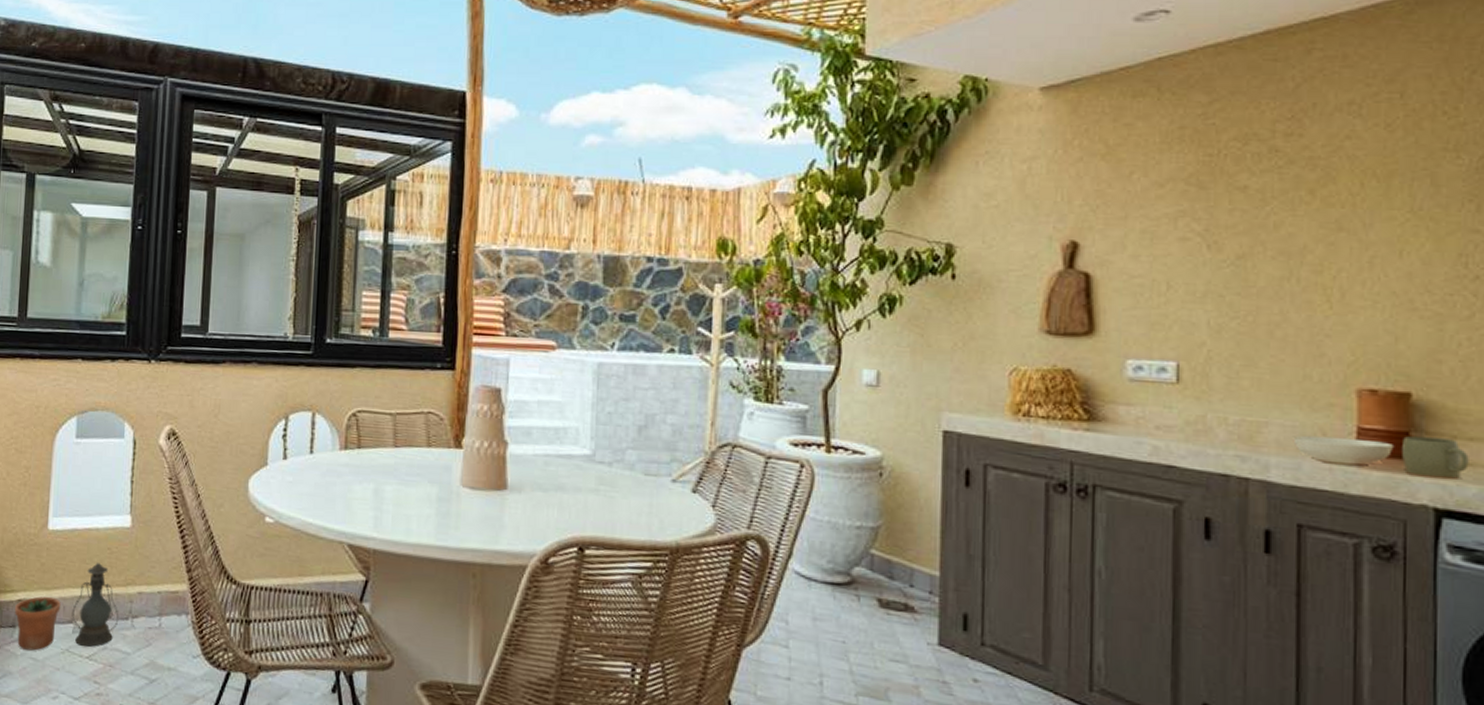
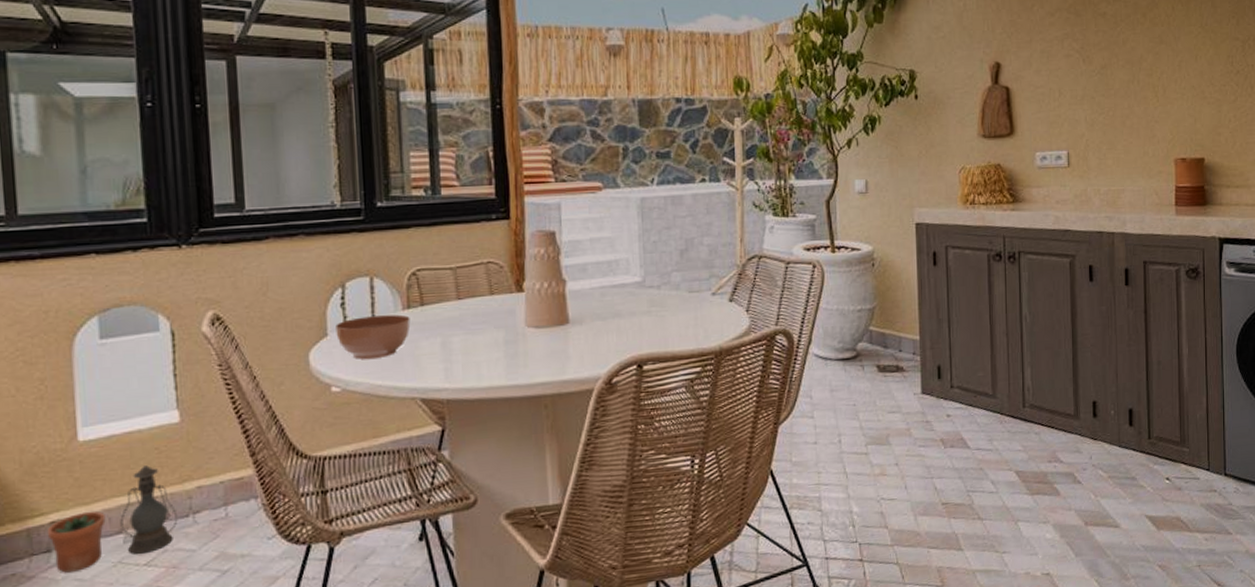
bowl: none [275,451,346,496] -> present [335,314,411,359]
bowl: present [1291,435,1395,467] -> none [1138,194,1196,216]
mug: present [1400,436,1469,481] -> none [1200,188,1236,218]

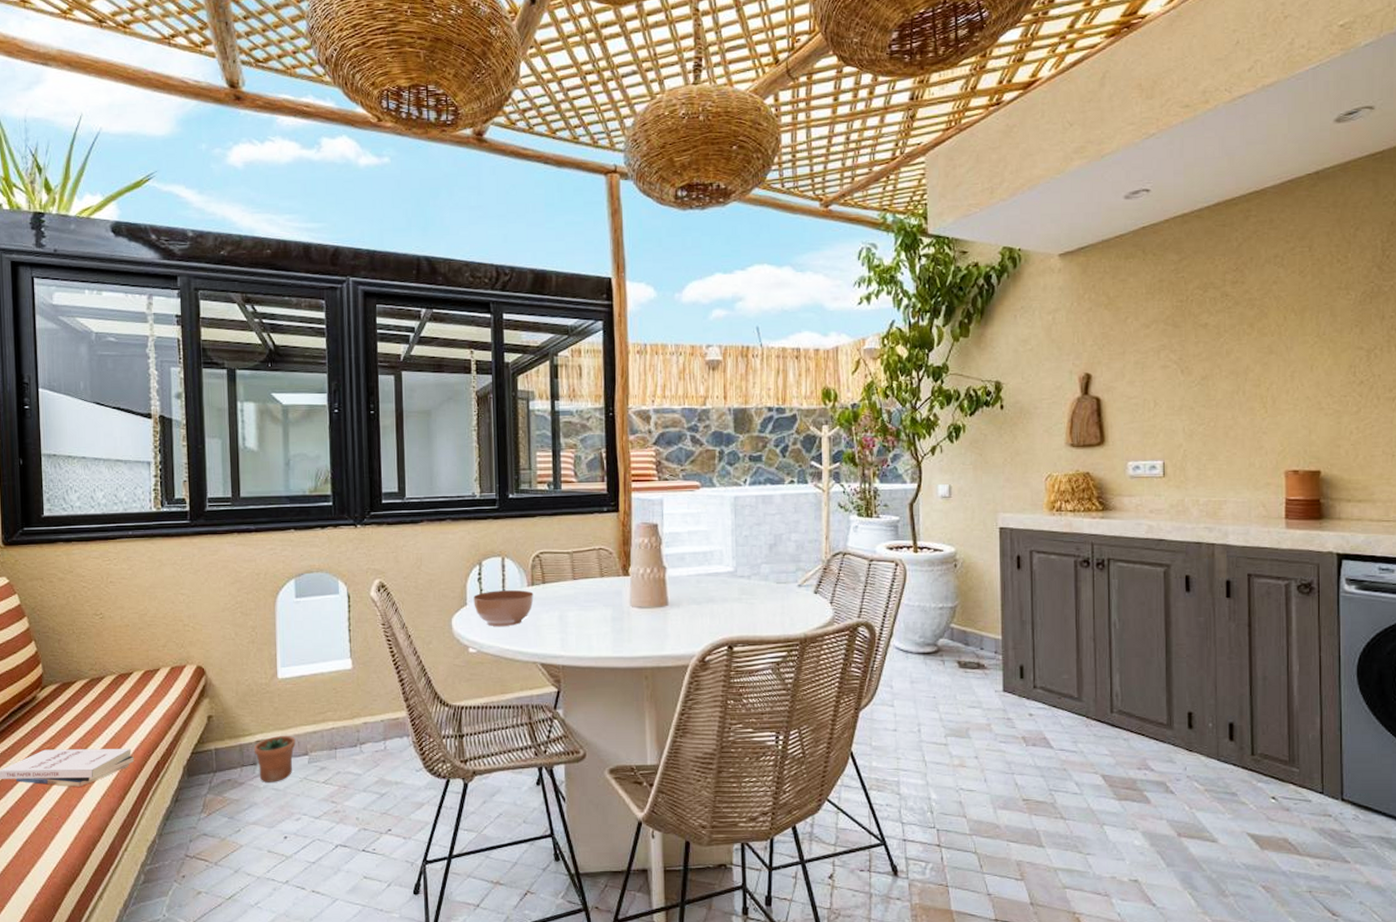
lantern: present [120,465,178,554] -> none [306,702,349,773]

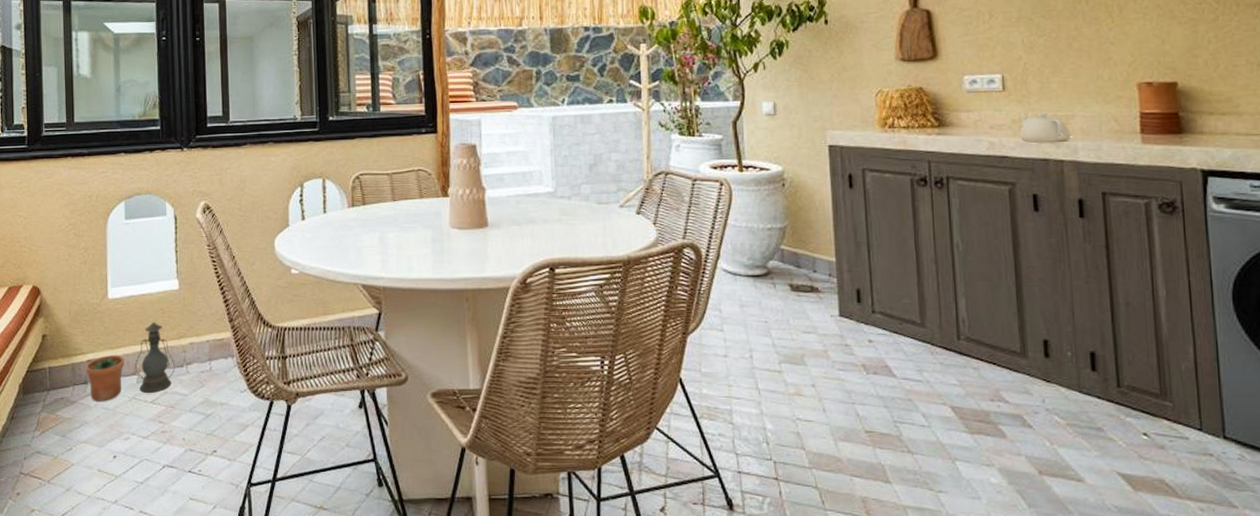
lantern: none [306,702,349,773] -> present [135,322,176,393]
bowl: present [473,590,534,626] -> none [295,211,354,247]
teapot: none [1176,498,1223,528] -> present [1018,112,1071,144]

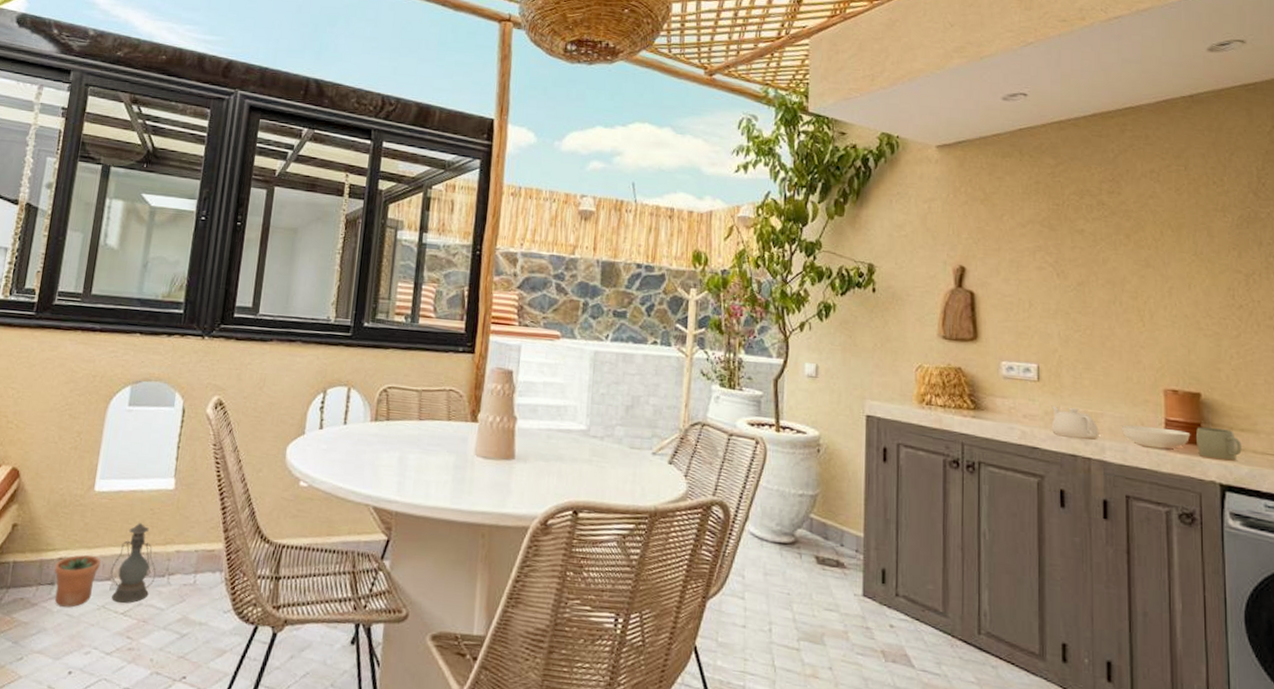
bowl: none [1092,121,1168,144] -> present [1119,424,1191,451]
mug: none [1173,115,1224,148] -> present [1195,427,1242,462]

